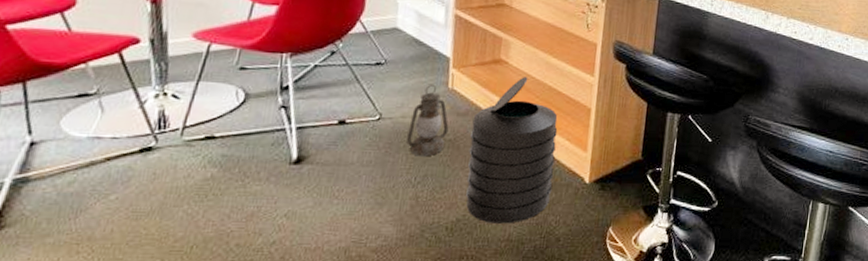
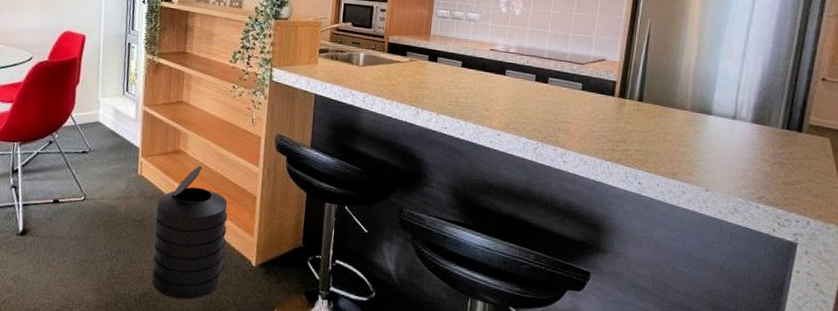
lantern: present [406,84,449,157] -> none [105,170,138,234]

